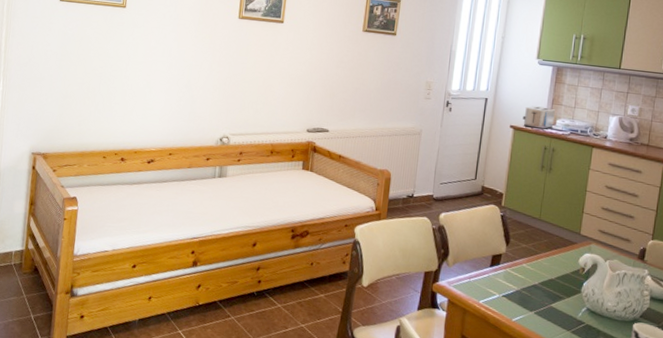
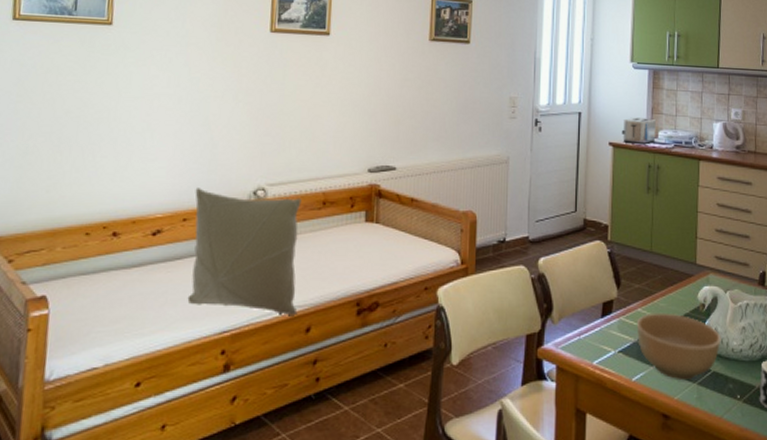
pillow: none [169,132,255,233] -> present [187,188,302,315]
bowl: none [520,269,597,327] -> present [636,312,721,381]

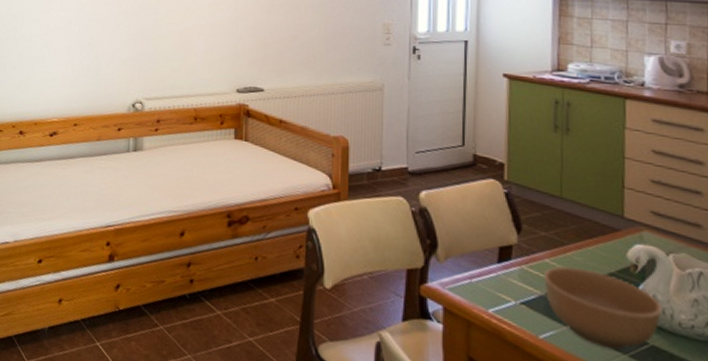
pillow: present [187,188,302,315] -> none [78,98,175,219]
toaster: present [621,117,656,145] -> none [519,47,565,79]

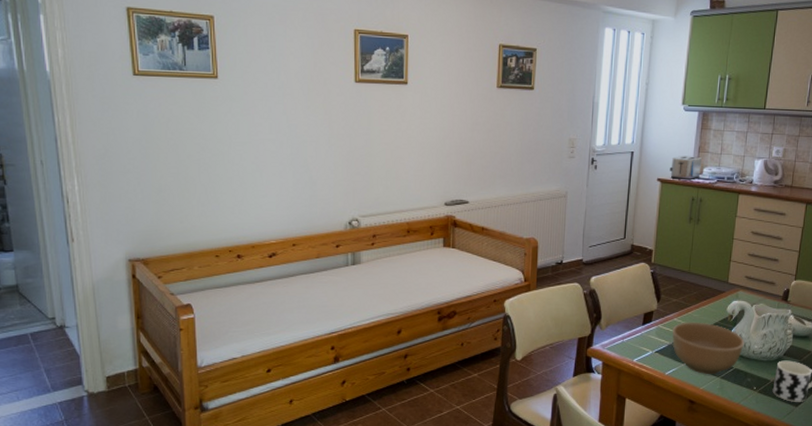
toaster: none [519,47,565,79] -> present [669,156,702,181]

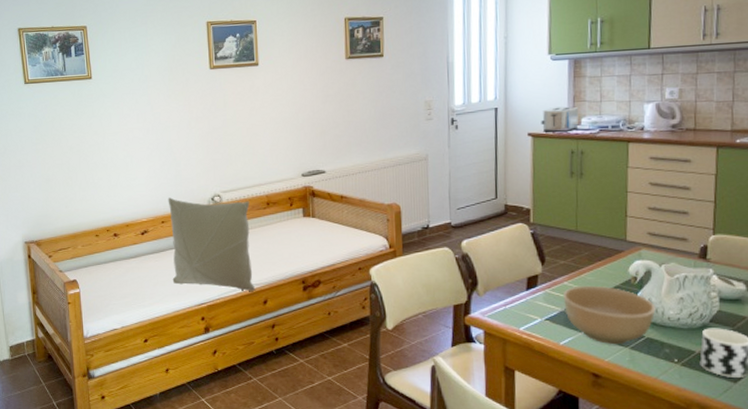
pillow: none [300,219,390,320] -> present [168,197,256,291]

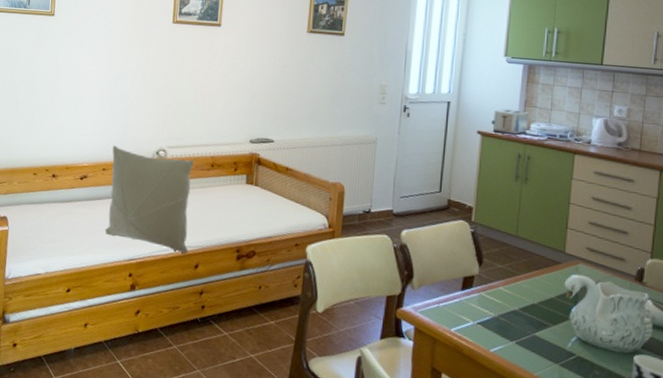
bowl: present [562,285,656,345] -> none [497,292,589,360]

